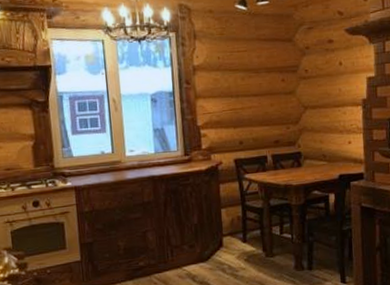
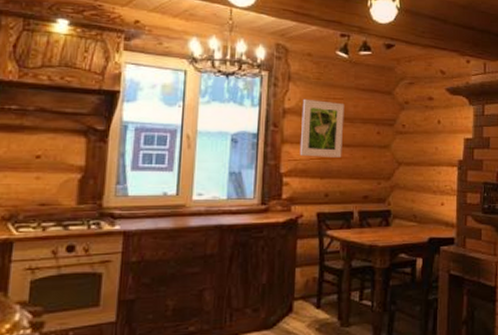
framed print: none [209,54,251,109] -> present [299,98,345,158]

